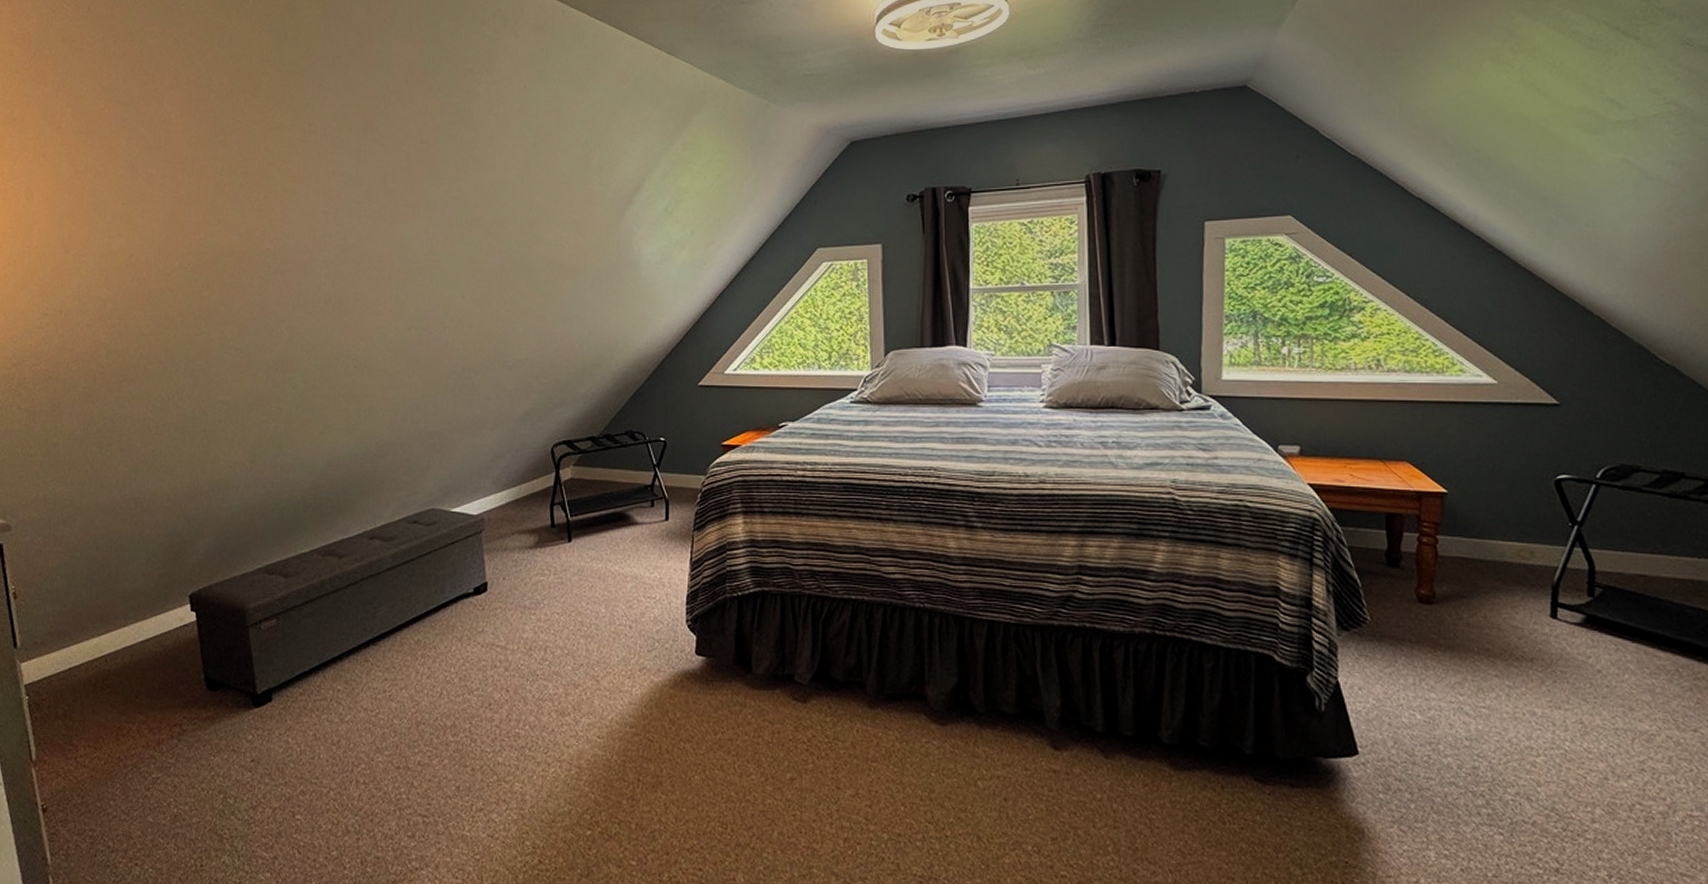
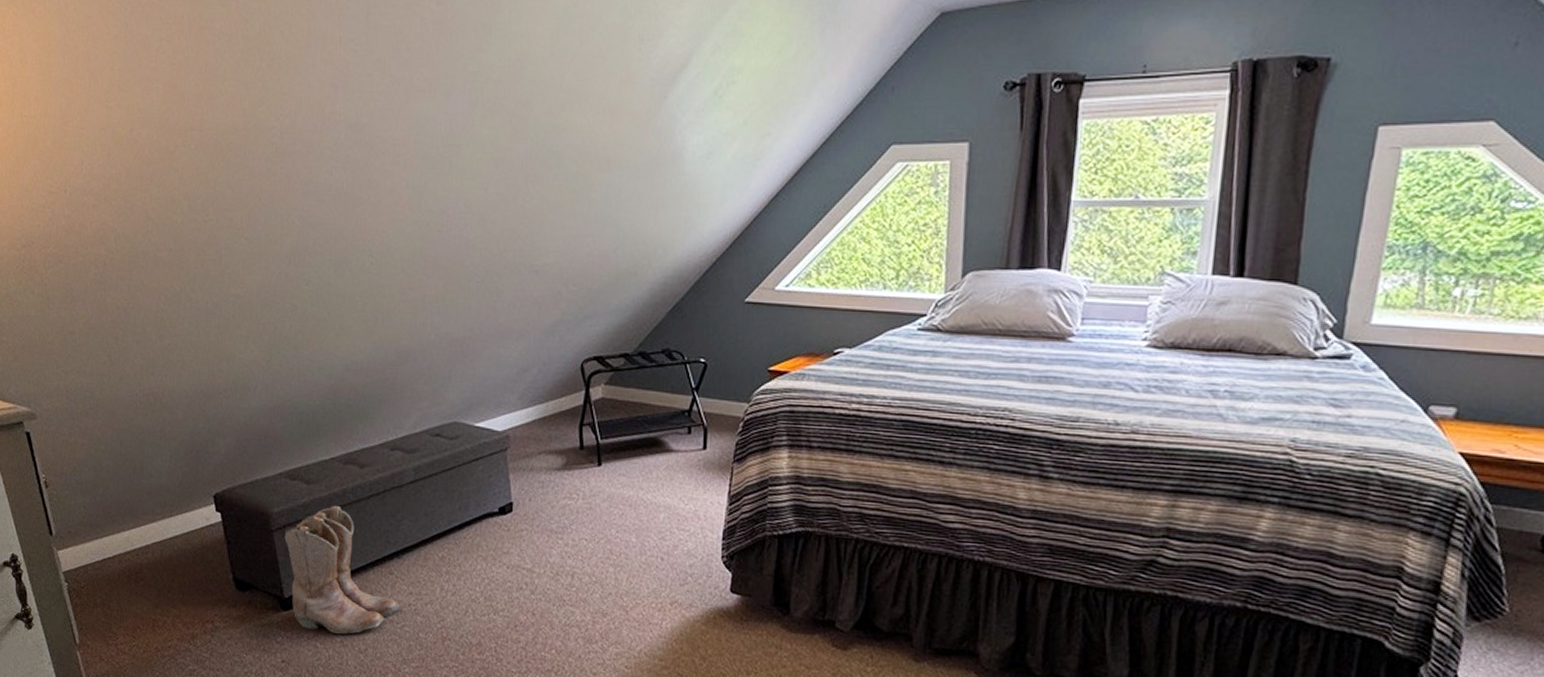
boots: none [260,596,376,727] -> present [284,505,401,634]

